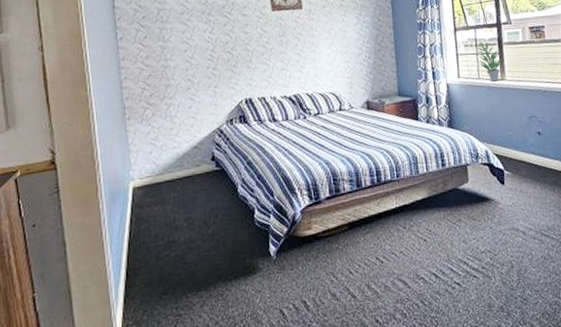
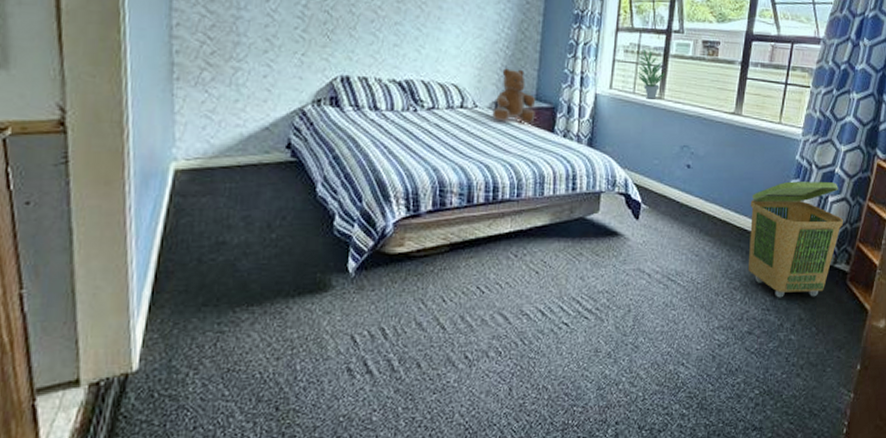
teddy bear: none [365,73,401,117] -> present [492,68,536,123]

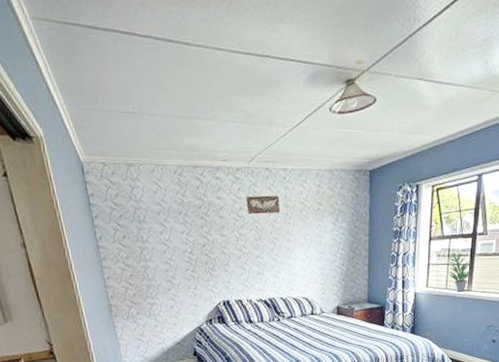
teddy bear: present [492,68,536,123] -> none [336,280,369,322]

